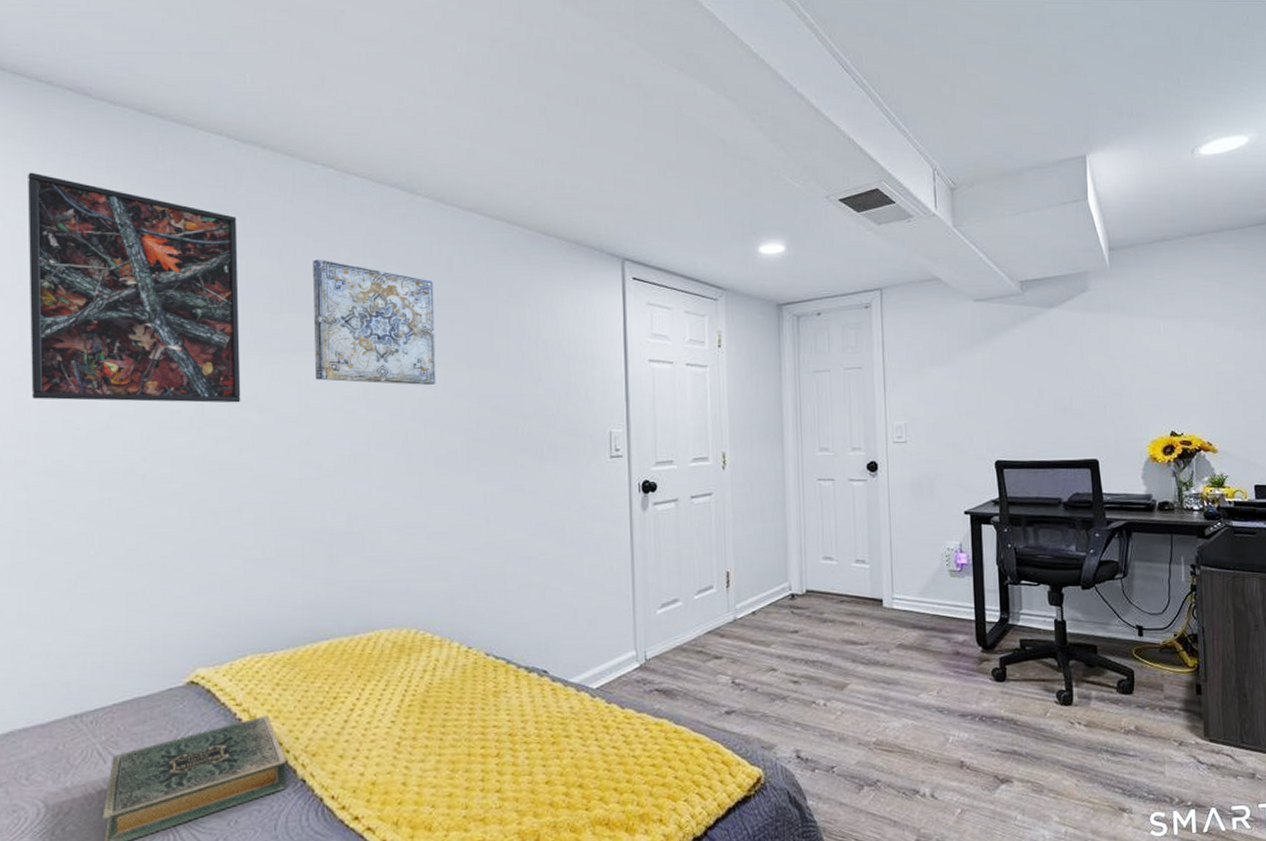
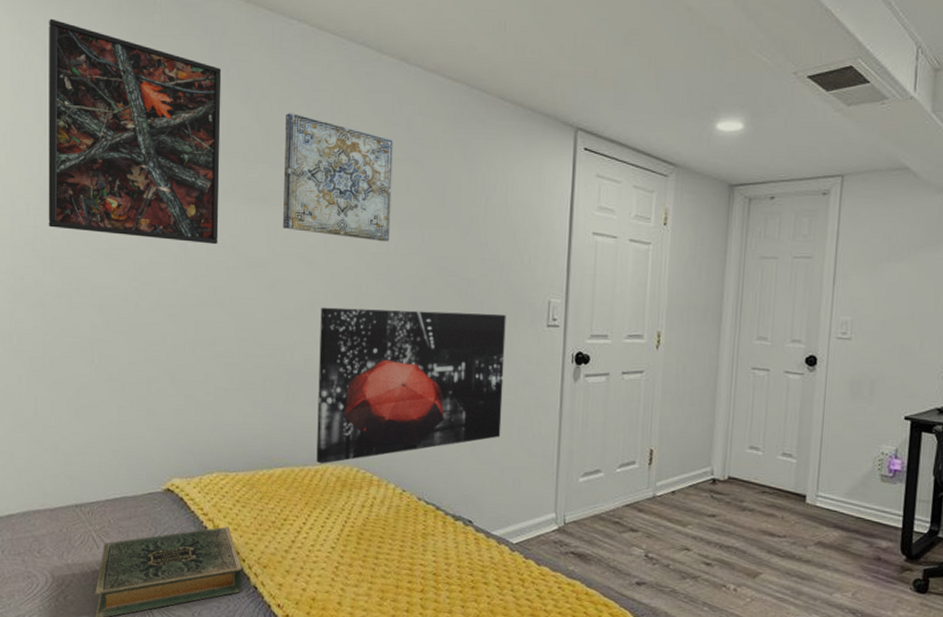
wall art: none [364,449,571,630] -> present [316,307,506,464]

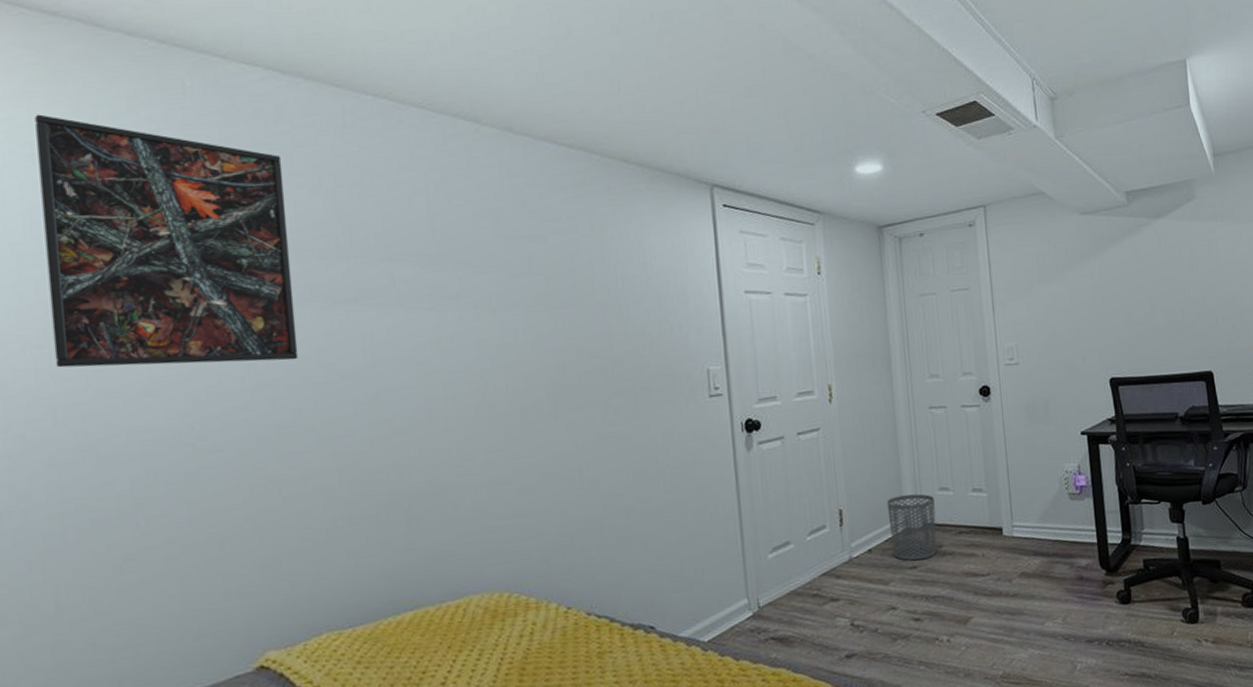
wall art: present [283,112,393,241] -> none [370,197,516,331]
wall art: present [316,307,506,464] -> none [440,390,674,597]
waste bin: none [695,447,743,511] -> present [886,494,937,561]

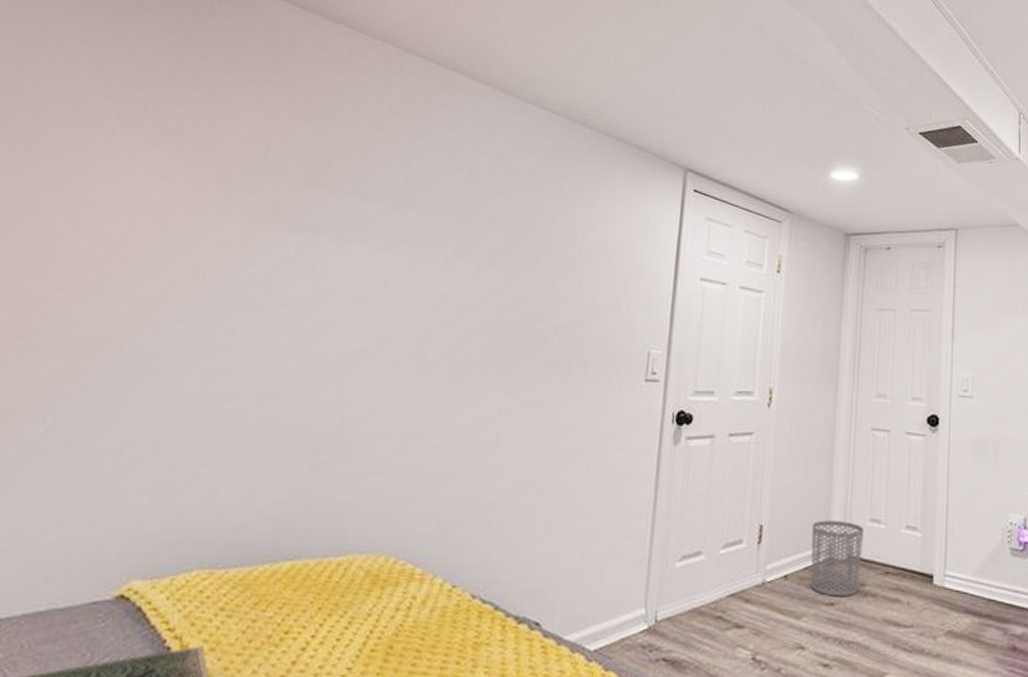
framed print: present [35,114,299,368] -> none [15,15,283,279]

